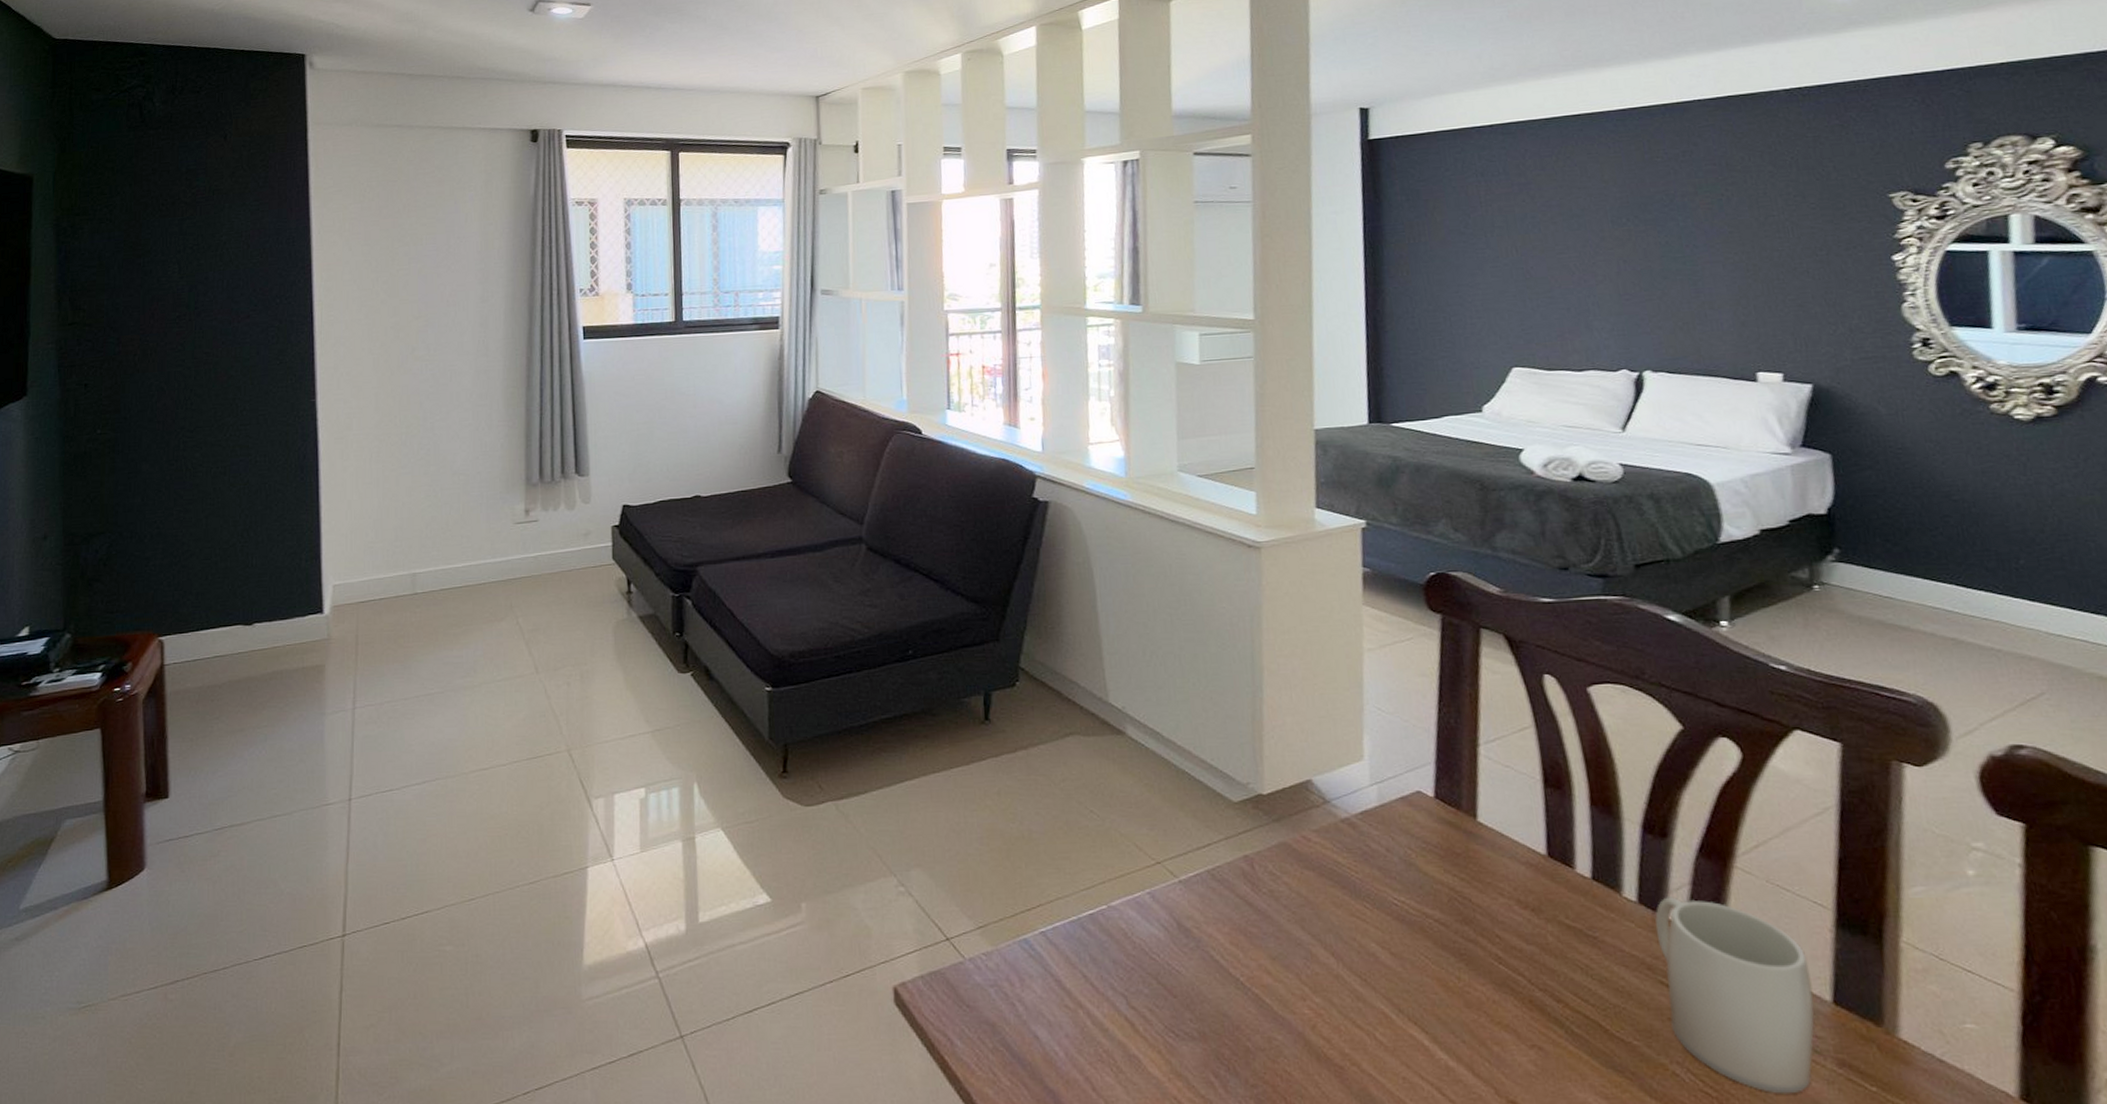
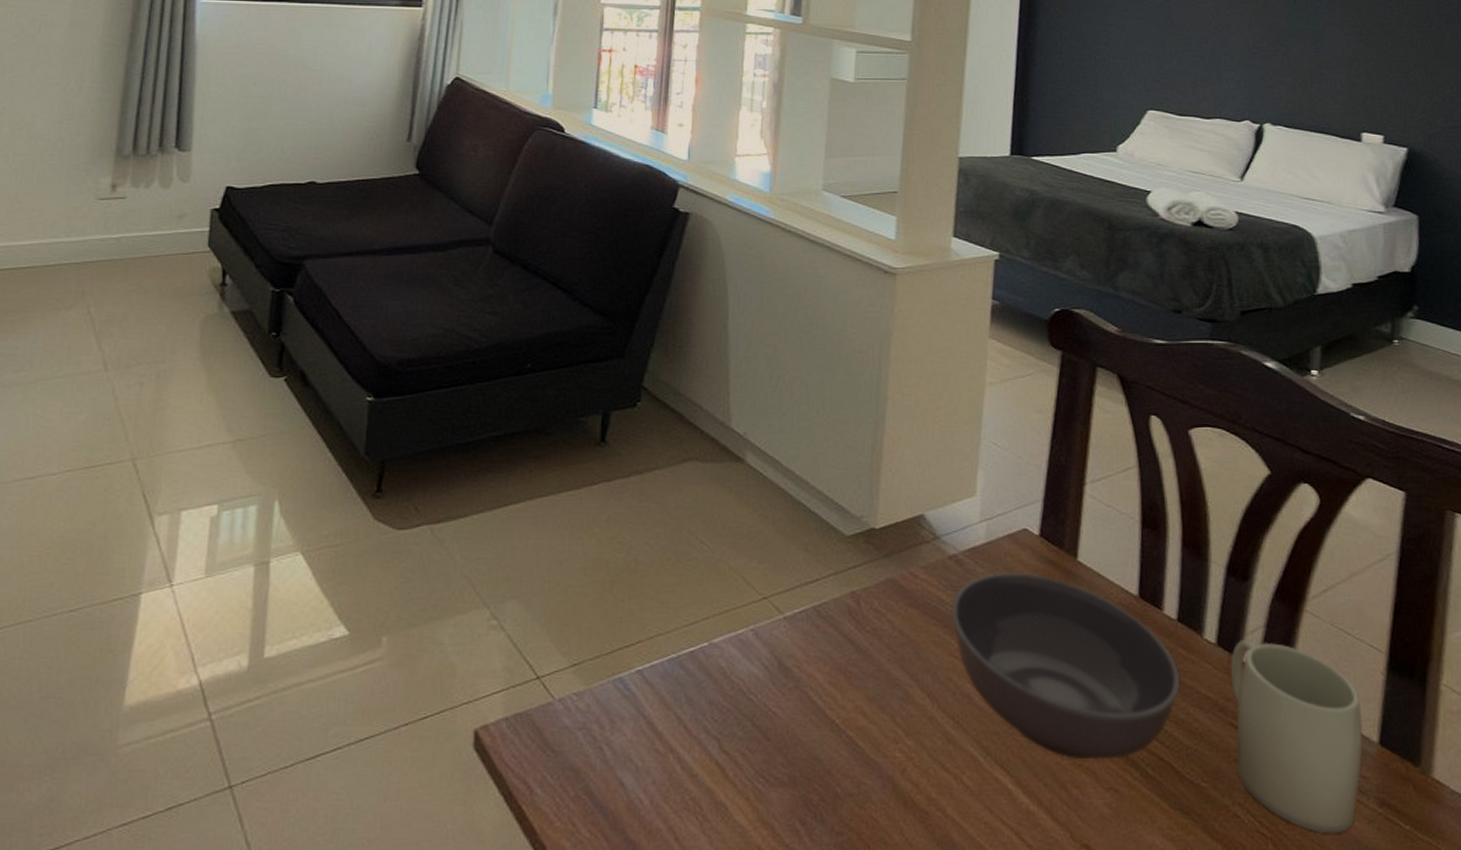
bowl: none [1348,833,1602,1018] -> present [951,572,1181,760]

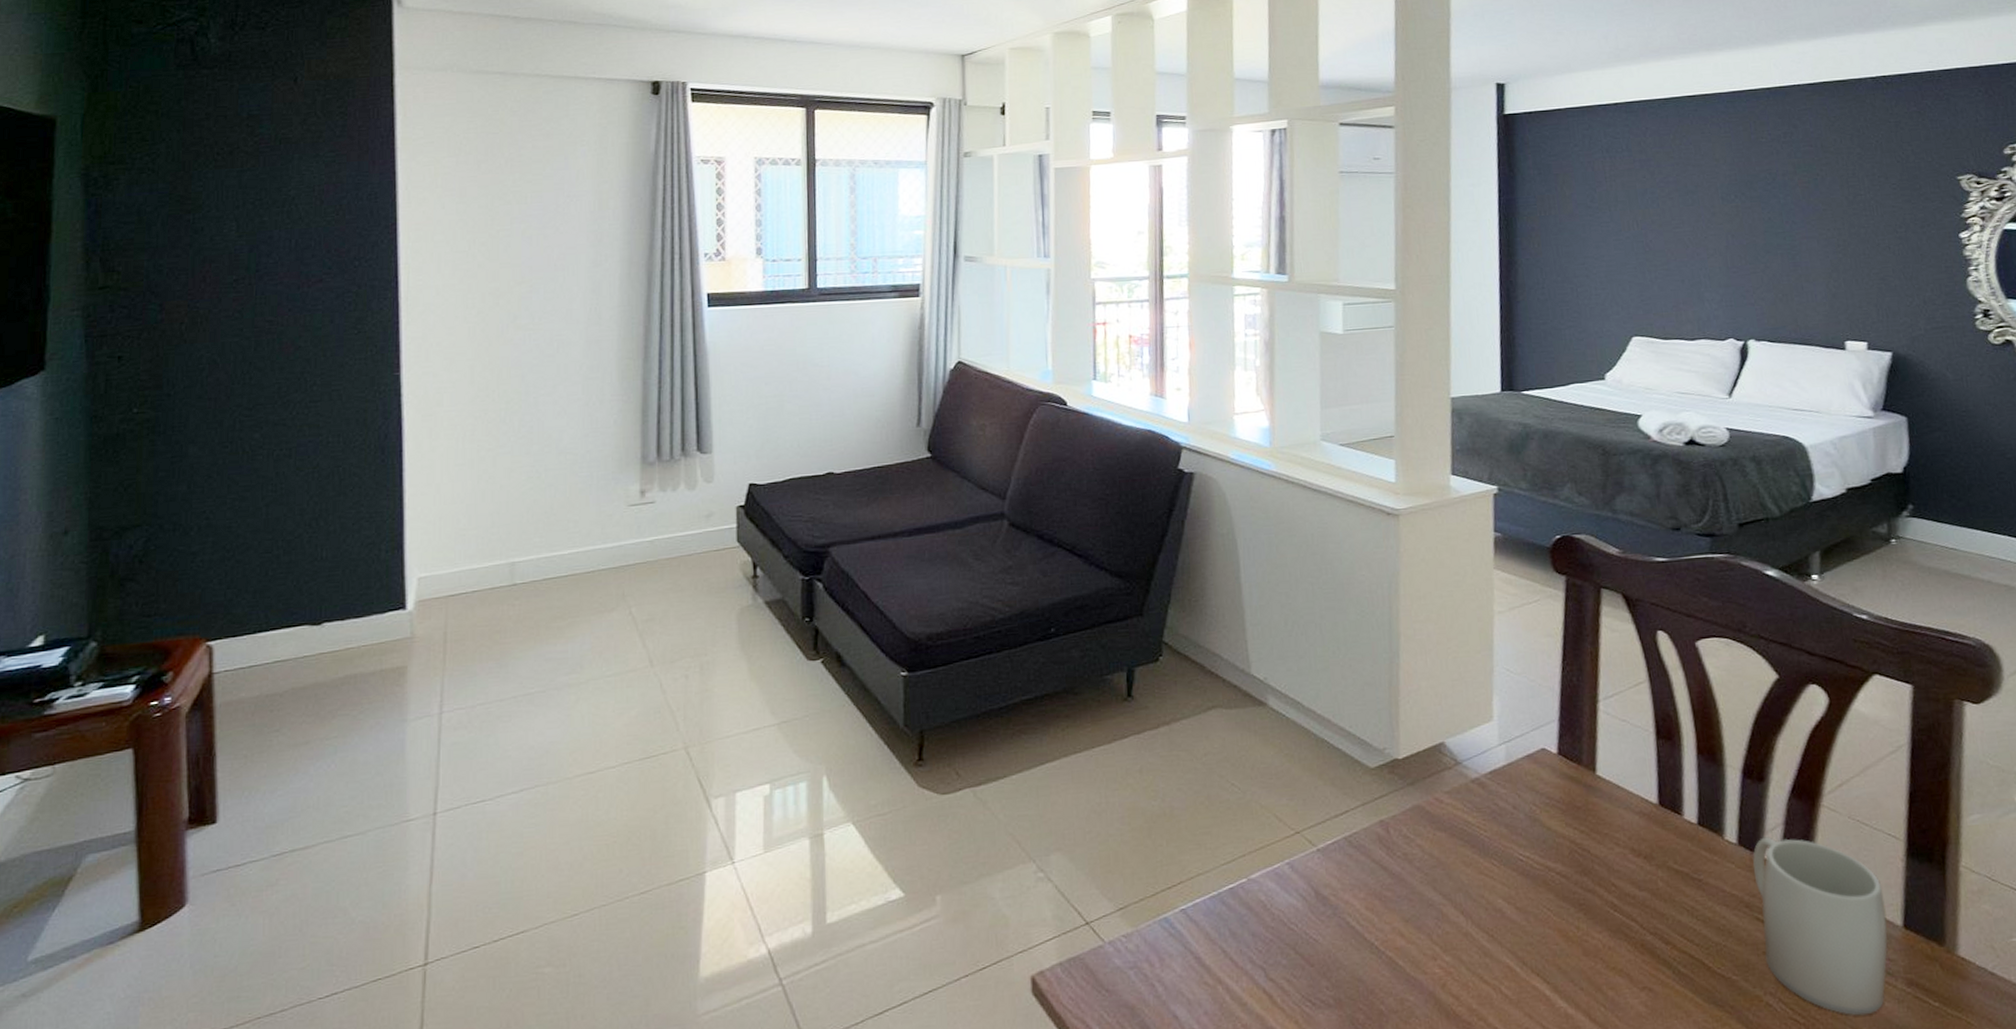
bowl: present [951,572,1181,760] -> none [1477,789,1706,962]

